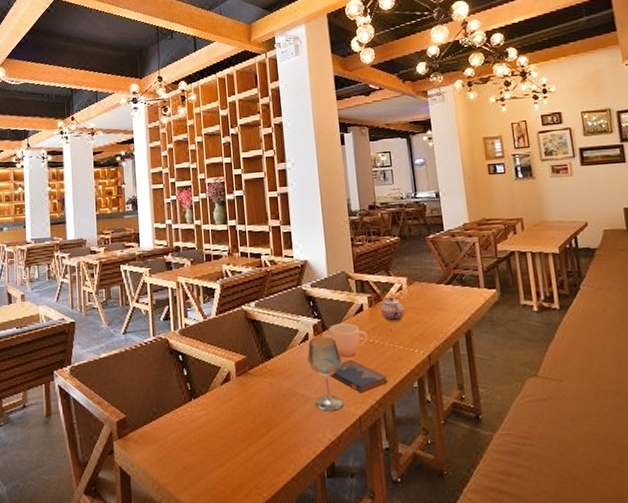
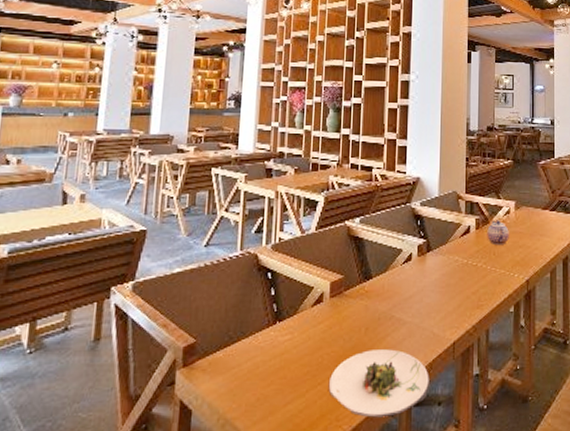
salad plate: none [244,423,340,487] -> present [328,349,429,418]
wine glass: present [307,337,344,411] -> none [408,258,444,336]
cup: present [329,322,368,357] -> none [433,244,471,279]
hardcover book: present [331,359,387,393] -> none [430,282,485,317]

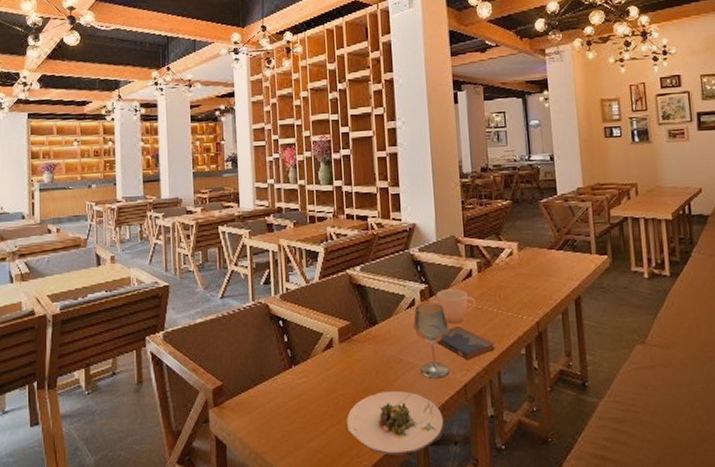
wine glass: none [408,258,444,336] -> present [413,303,450,379]
hardcover book: none [430,282,485,317] -> present [437,325,494,360]
cup: none [433,244,471,279] -> present [436,288,476,323]
teapot: present [487,220,510,246] -> none [490,262,515,288]

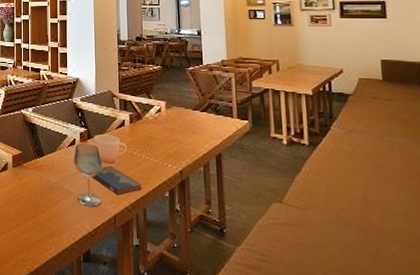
salad plate: present [346,391,444,455] -> none [14,211,95,267]

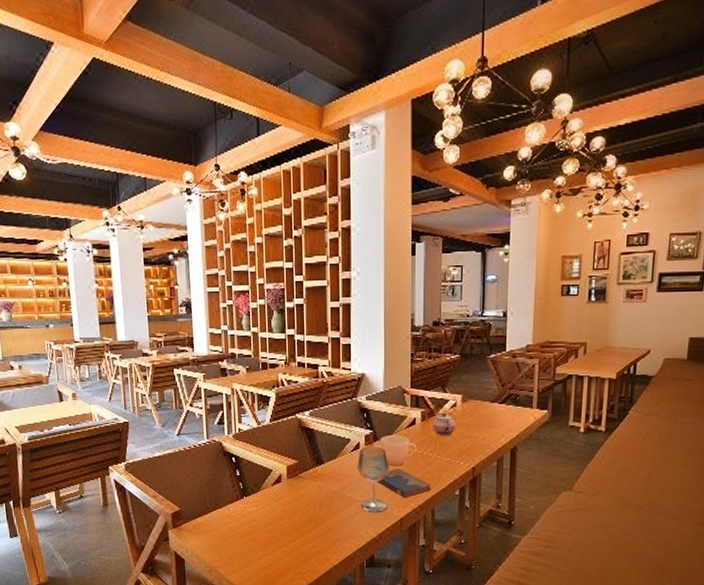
teapot: none [140,116,162,139] -> present [433,412,457,436]

